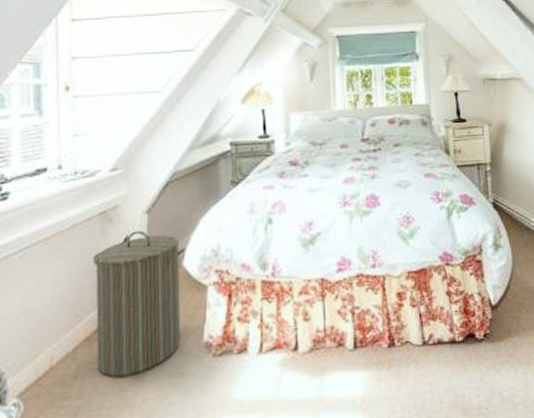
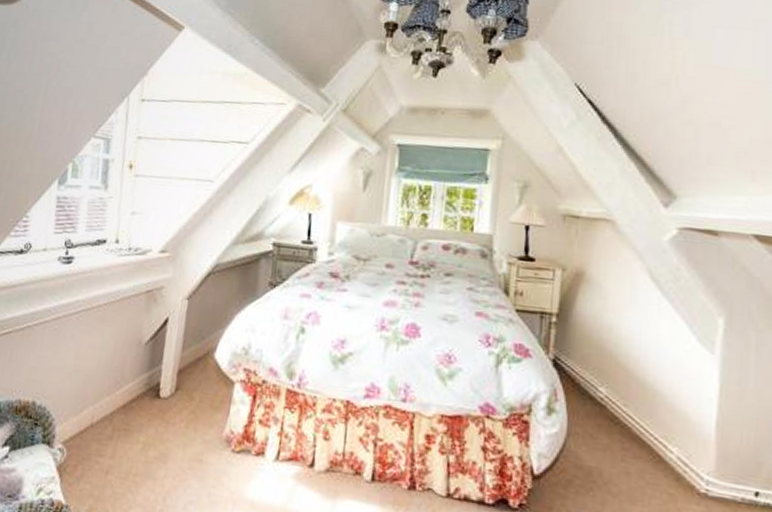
laundry hamper: present [92,230,185,377] -> none [129,314,218,450]

